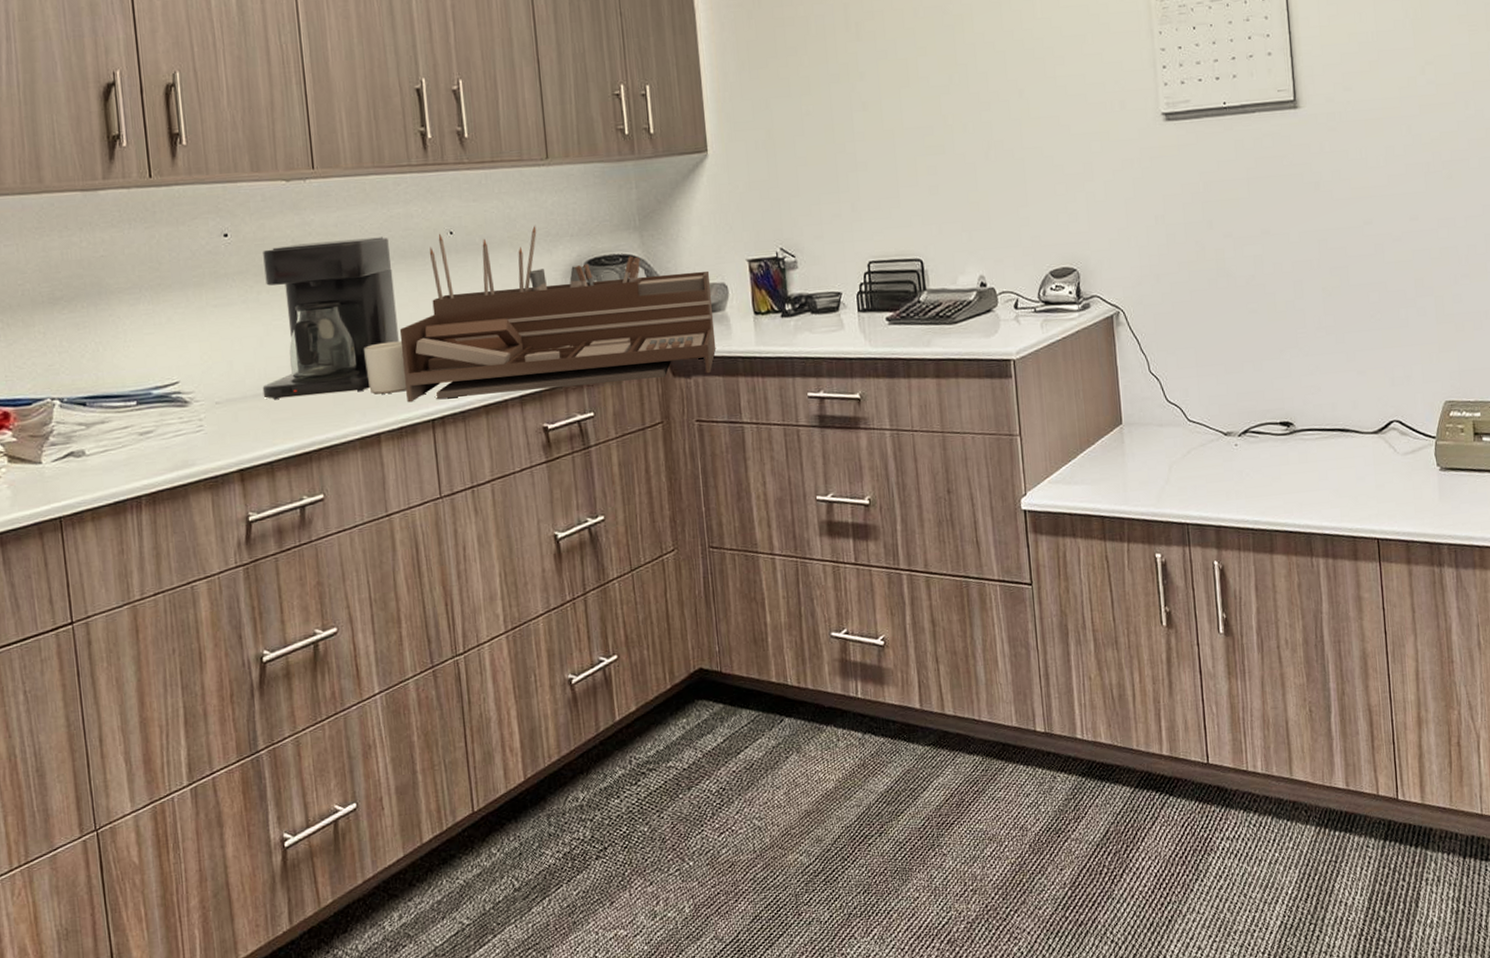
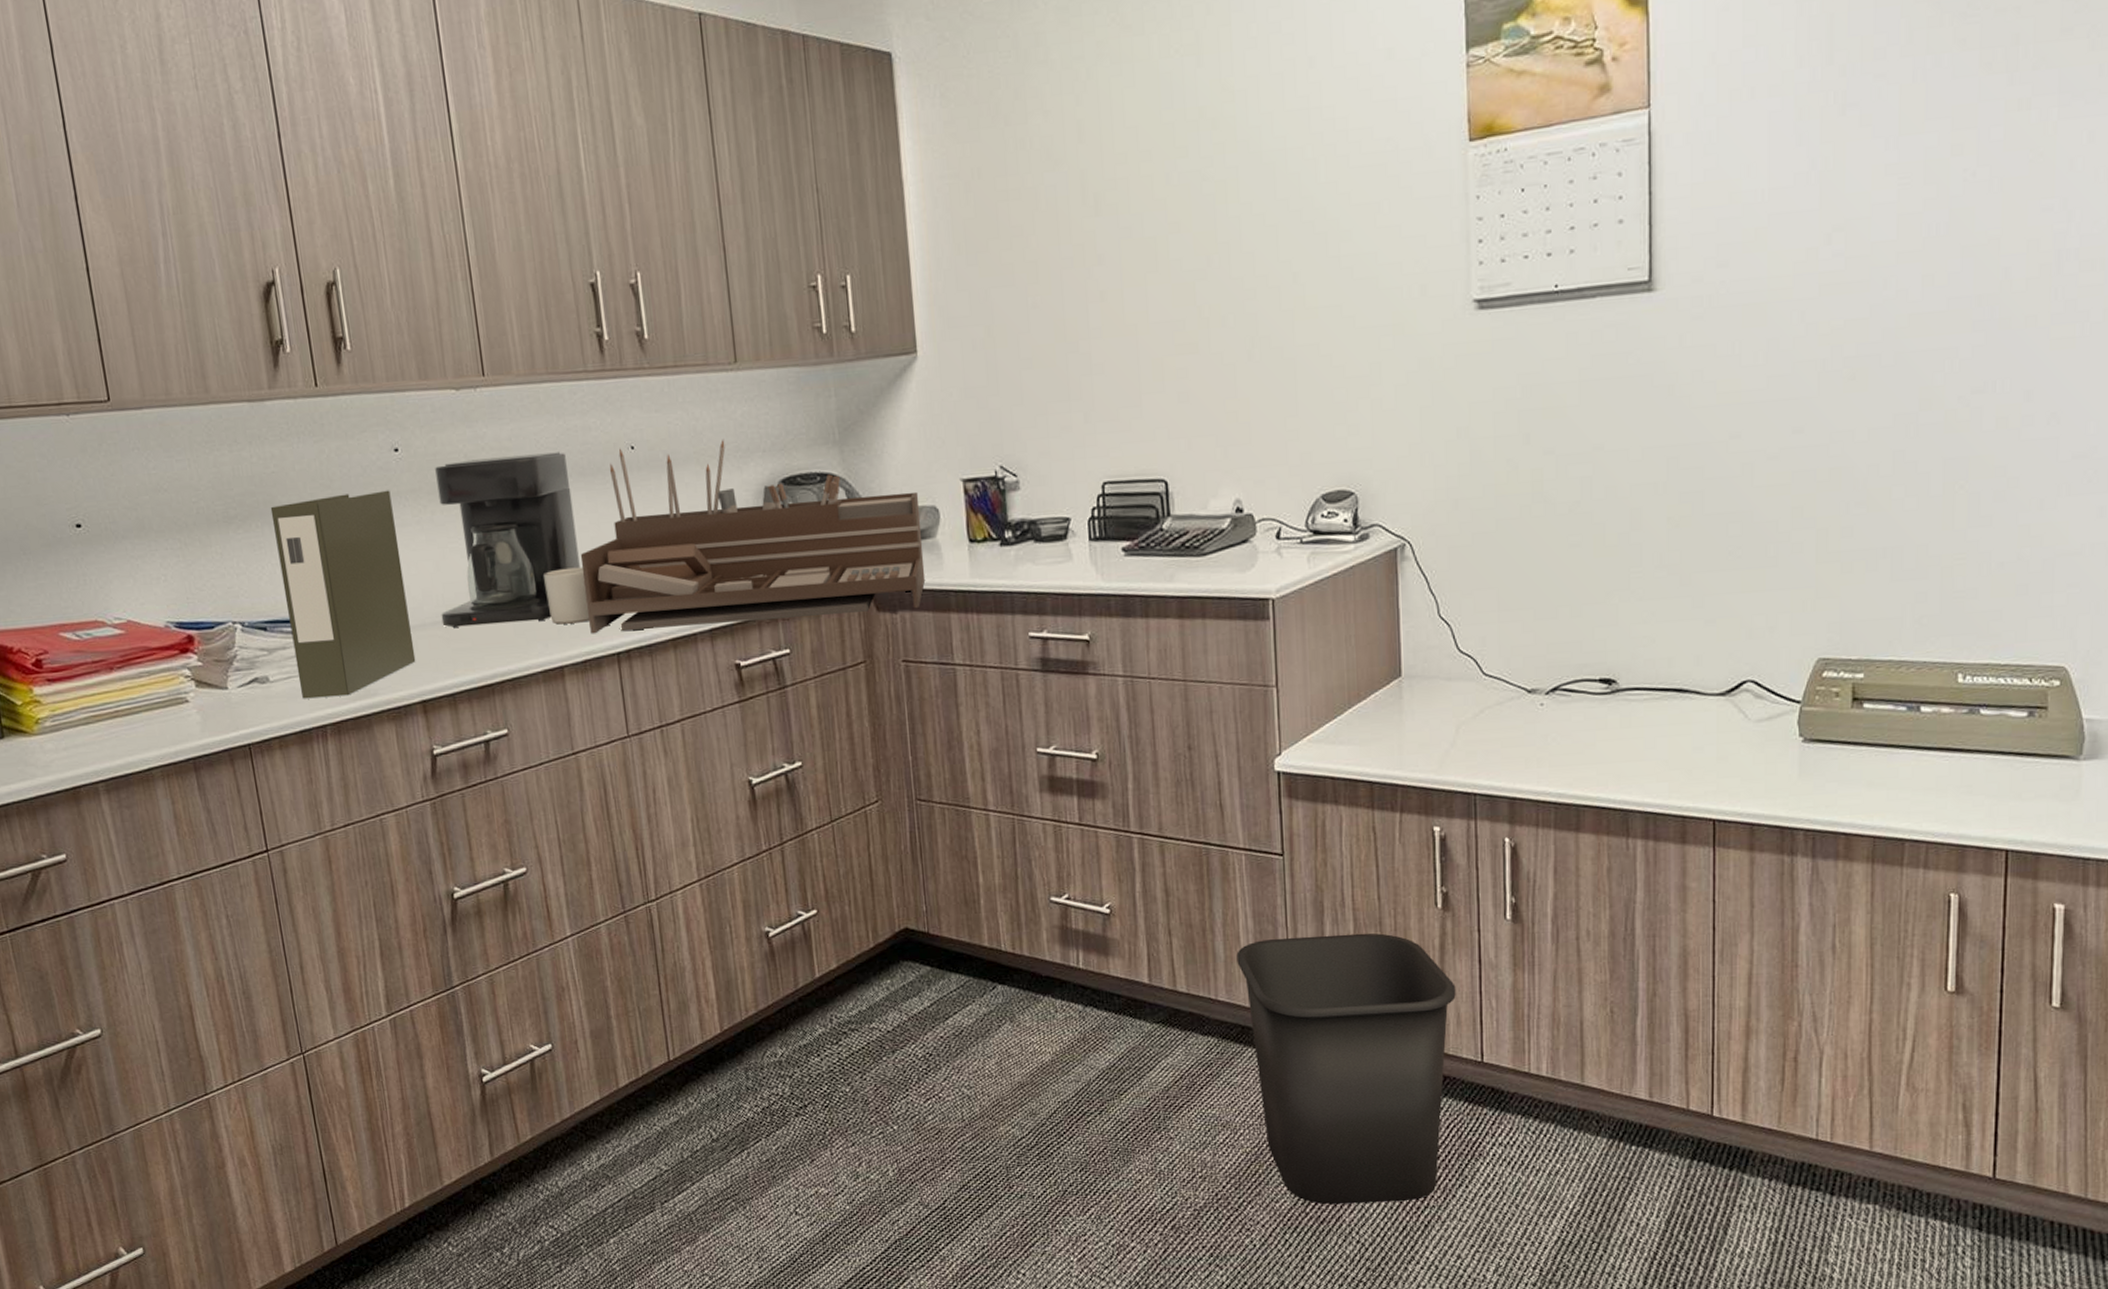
binder: none [97,272,236,471] -> present [270,490,416,699]
waste bin: none [995,651,1183,908] -> present [1236,933,1456,1204]

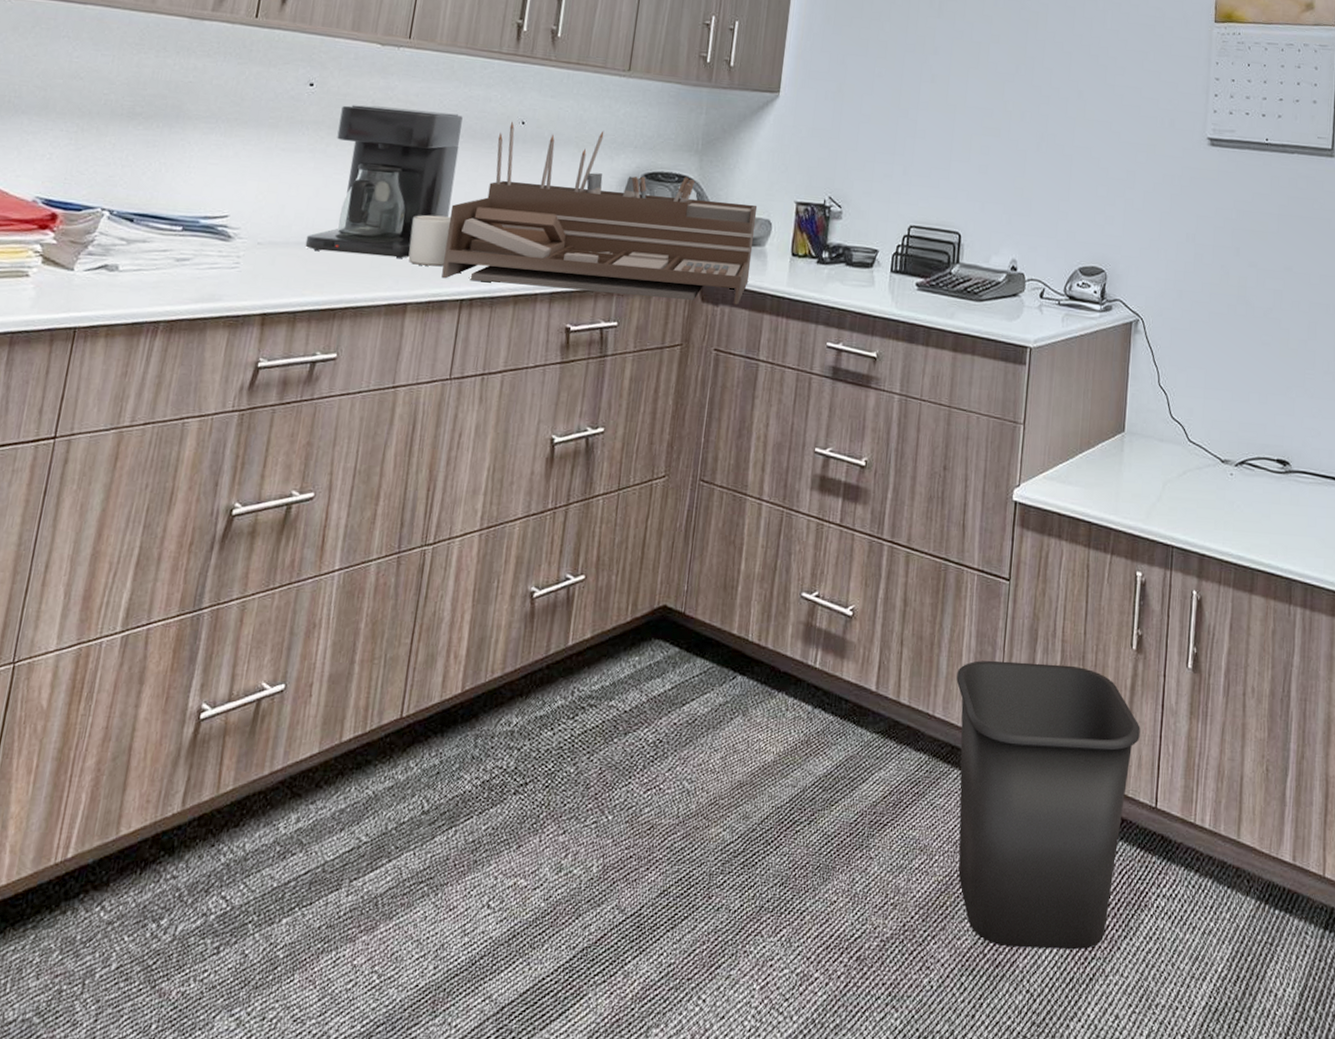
binder: present [270,490,416,699] -> none [145,111,295,297]

